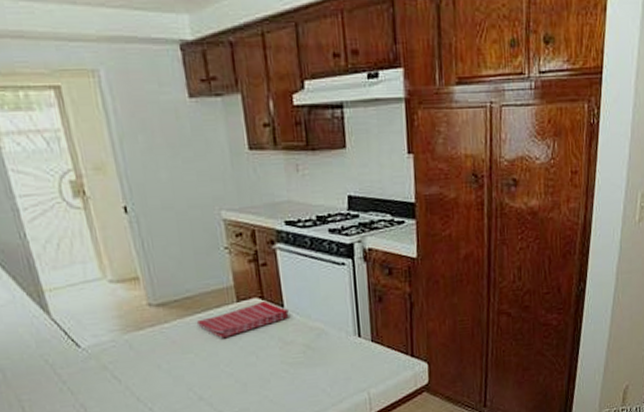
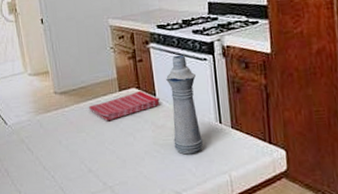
bottle: none [296,258,340,374] -> present [166,54,204,155]

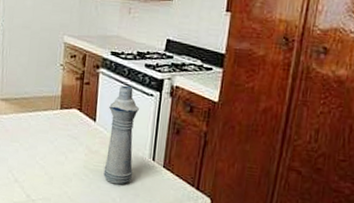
dish towel: present [88,91,160,122] -> none [26,113,99,137]

